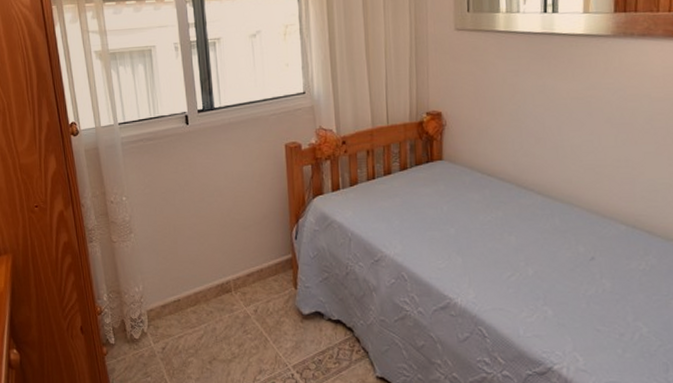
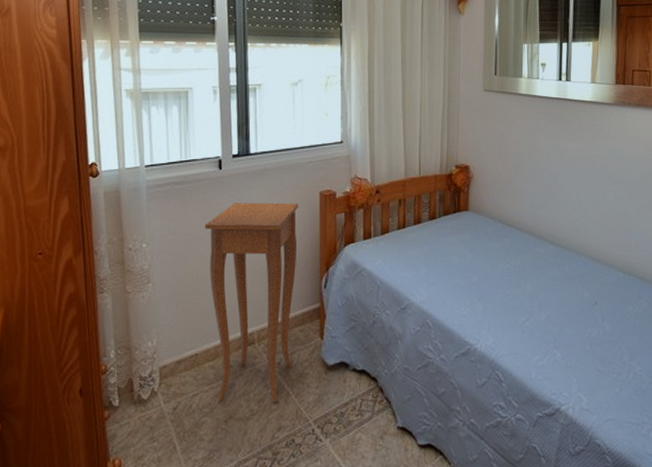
side table: none [177,156,269,347] -> present [204,202,299,402]

